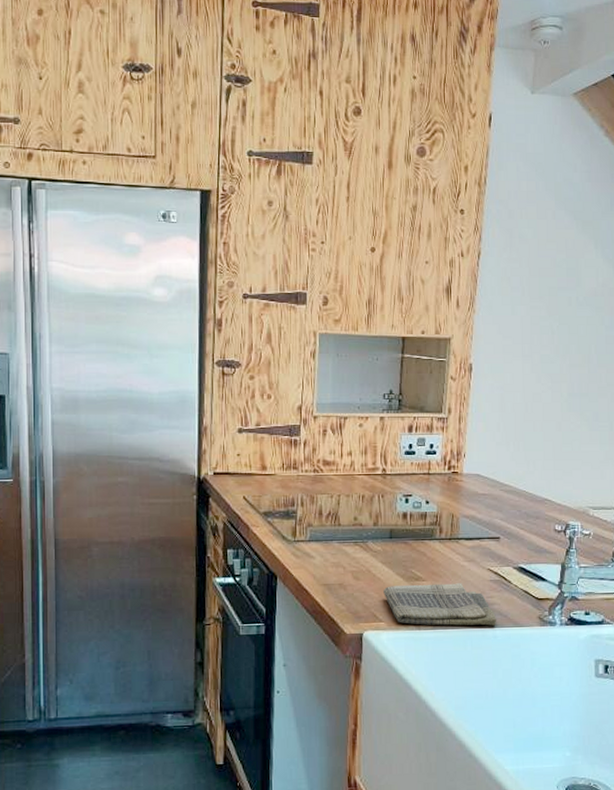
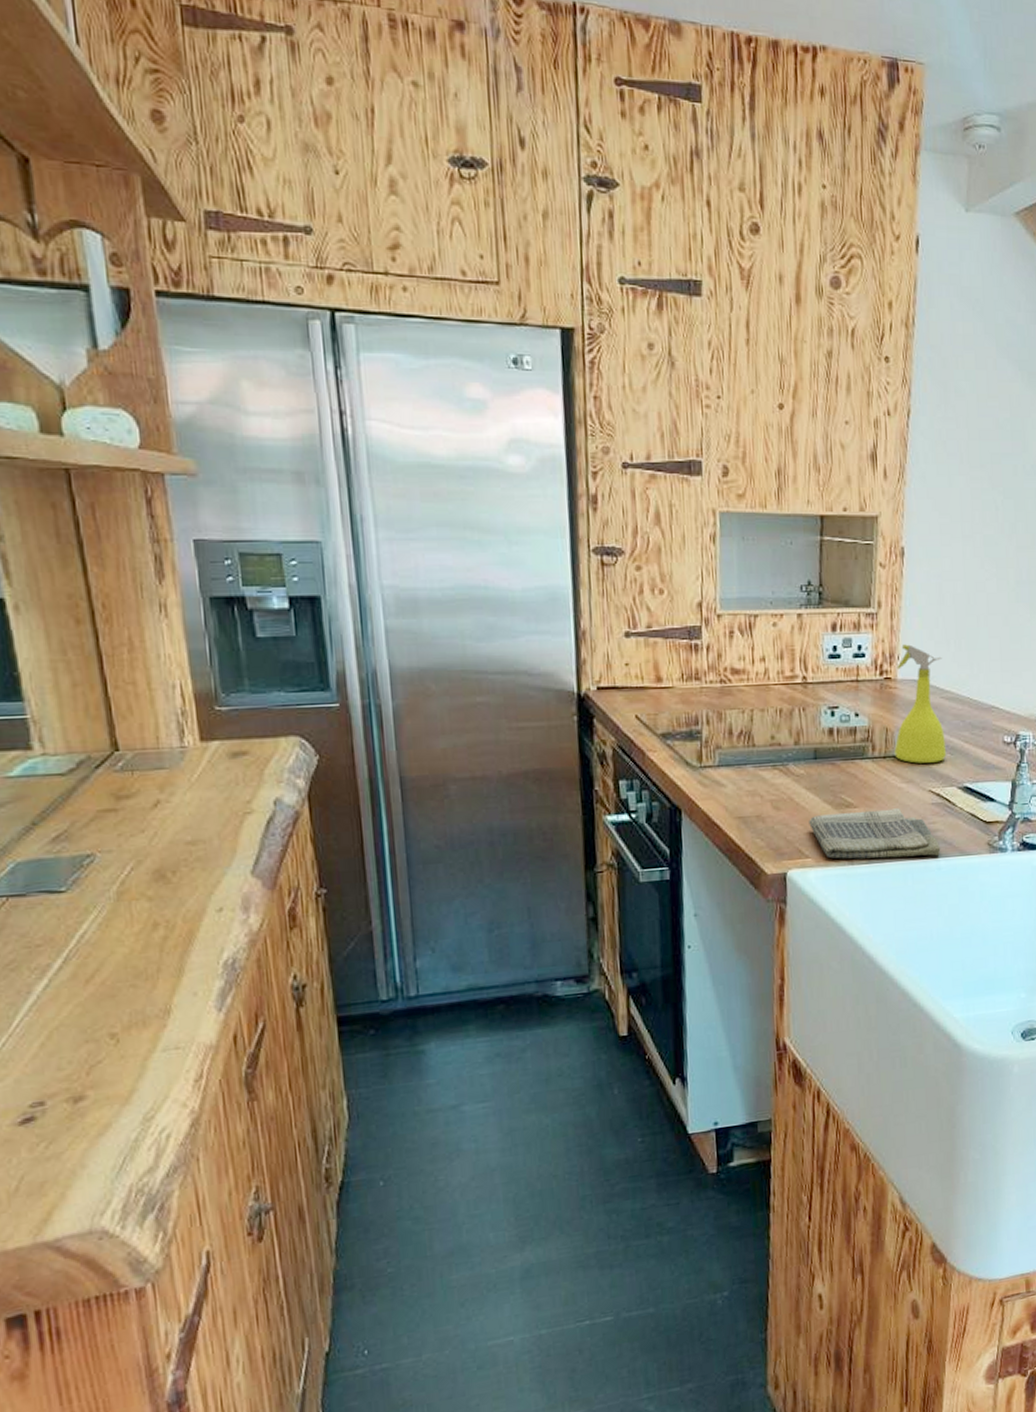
spray bottle: none [459,444,504,545] -> present [894,644,947,764]

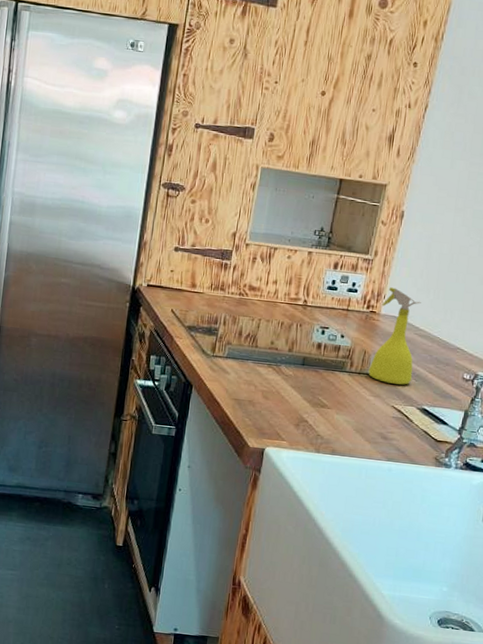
dish towel: present [809,808,941,859] -> none [289,409,394,460]

